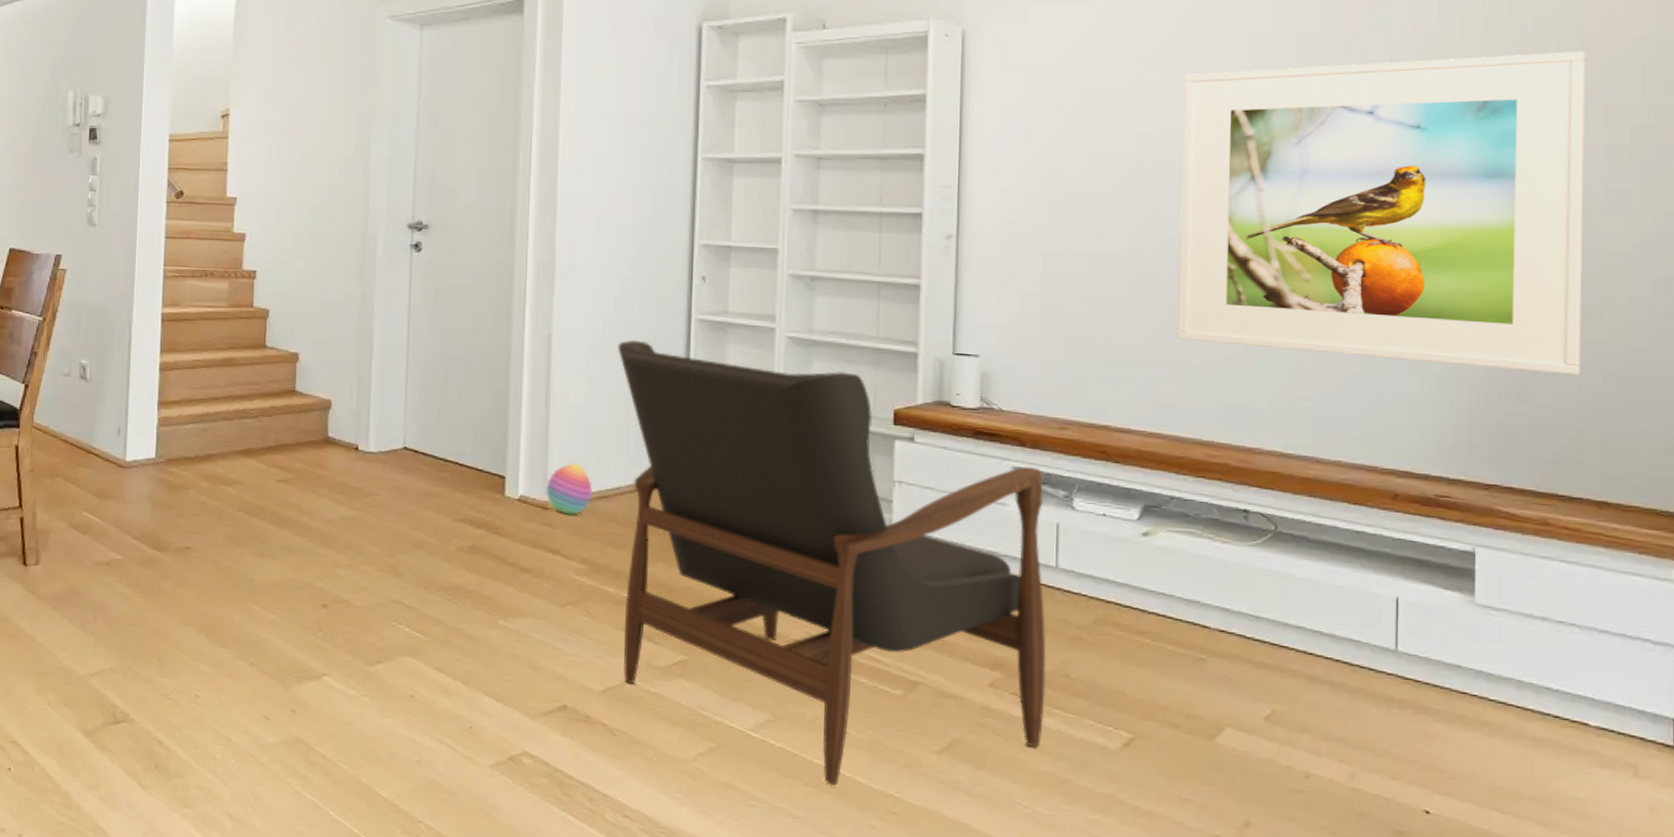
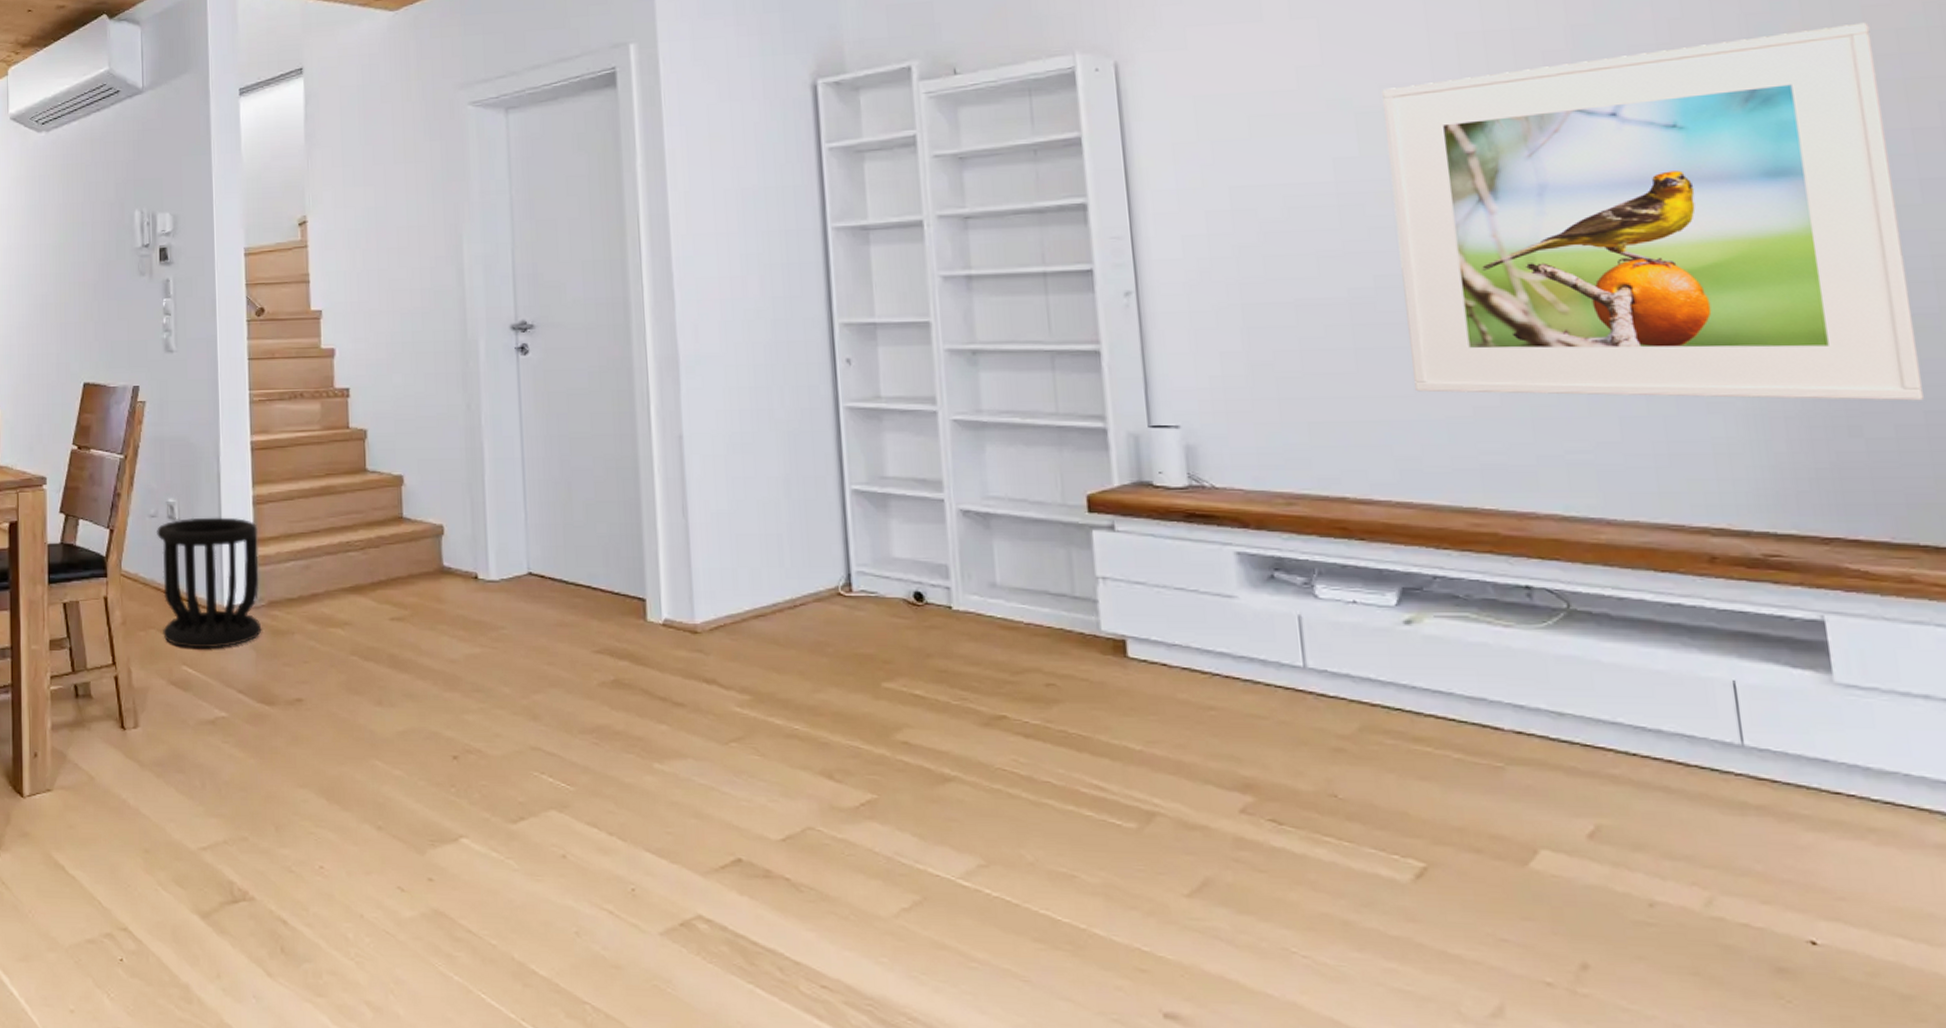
wastebasket: none [67,378,162,498] -> present [155,517,262,649]
stacking toy: present [546,463,593,515] -> none [693,579,747,638]
armchair: present [617,340,1047,787] -> none [758,435,1313,942]

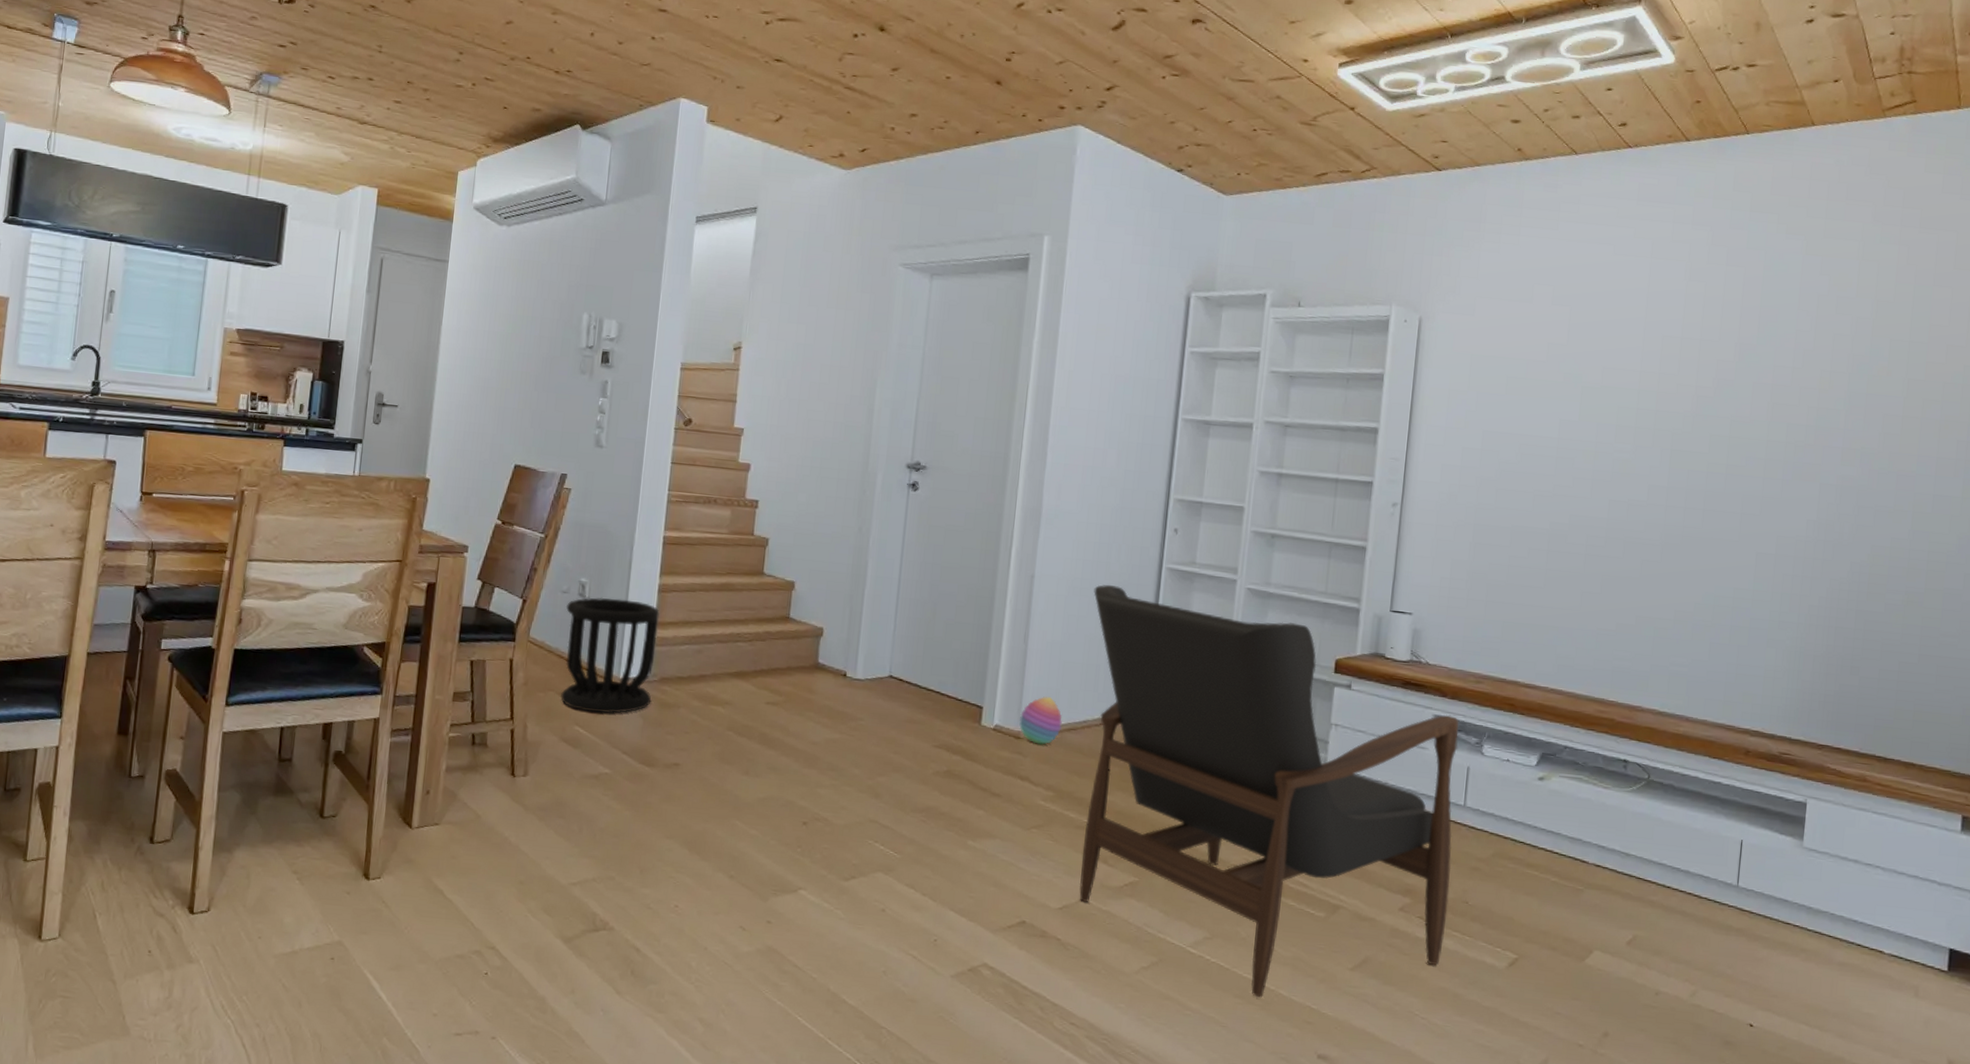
stacking toy: none [693,579,747,638] -> present [1019,696,1063,745]
armchair: none [758,435,1313,942] -> present [1079,584,1460,999]
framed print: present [1382,22,1925,401] -> none [1581,371,1928,654]

